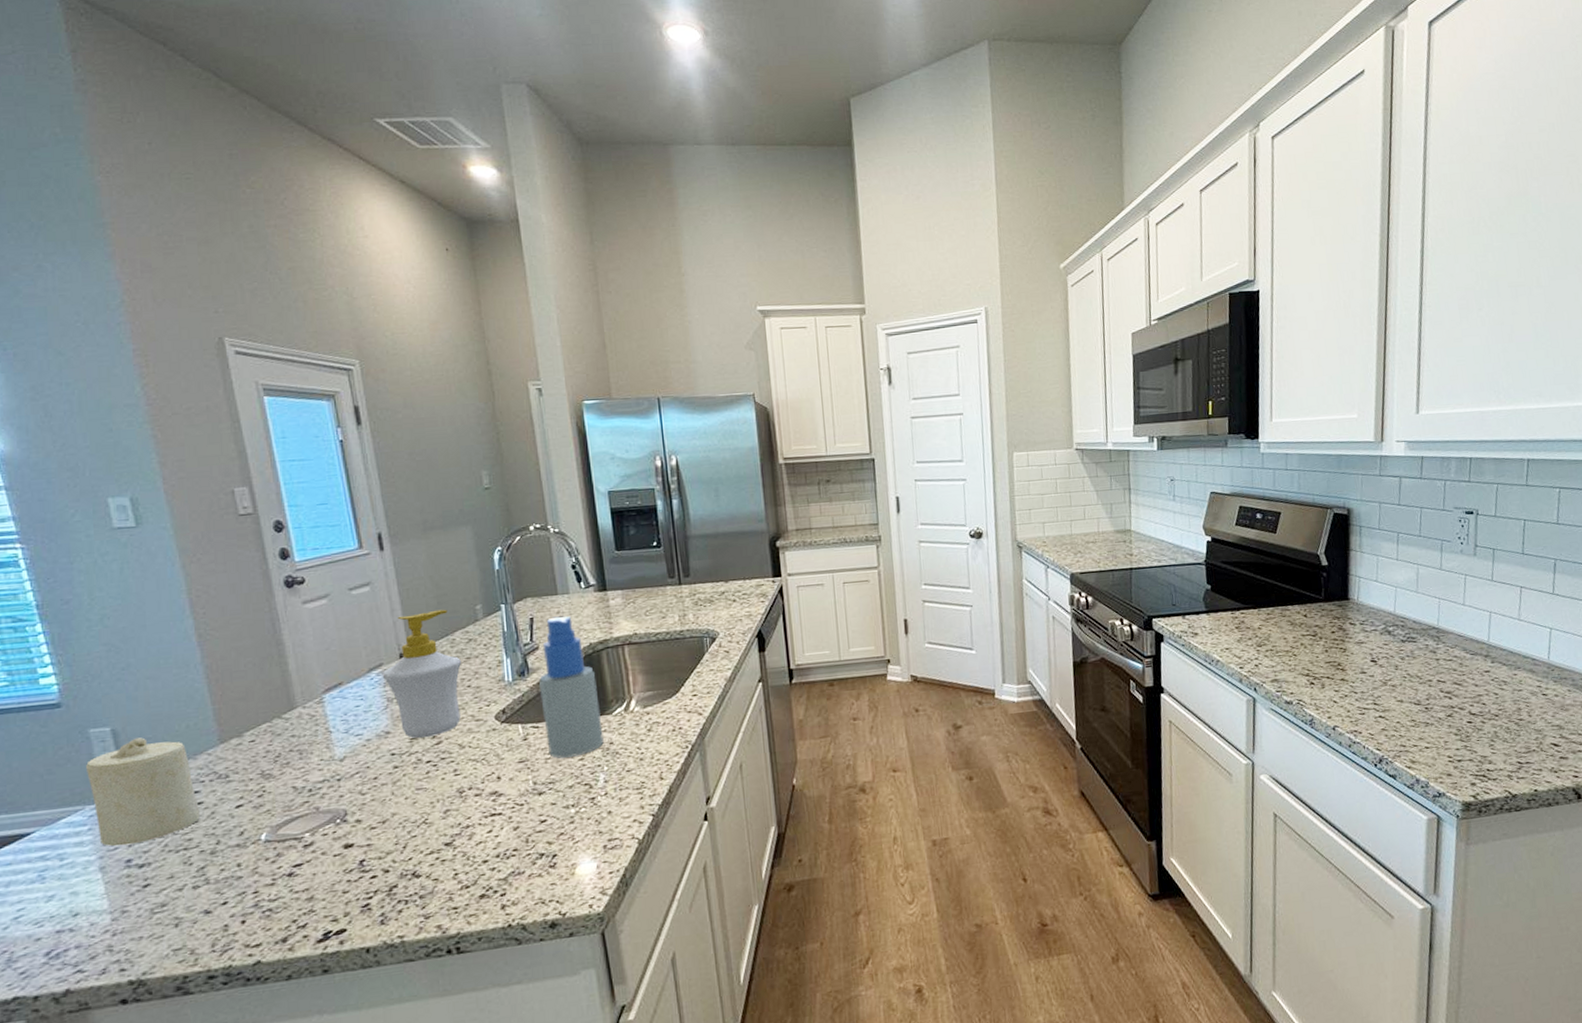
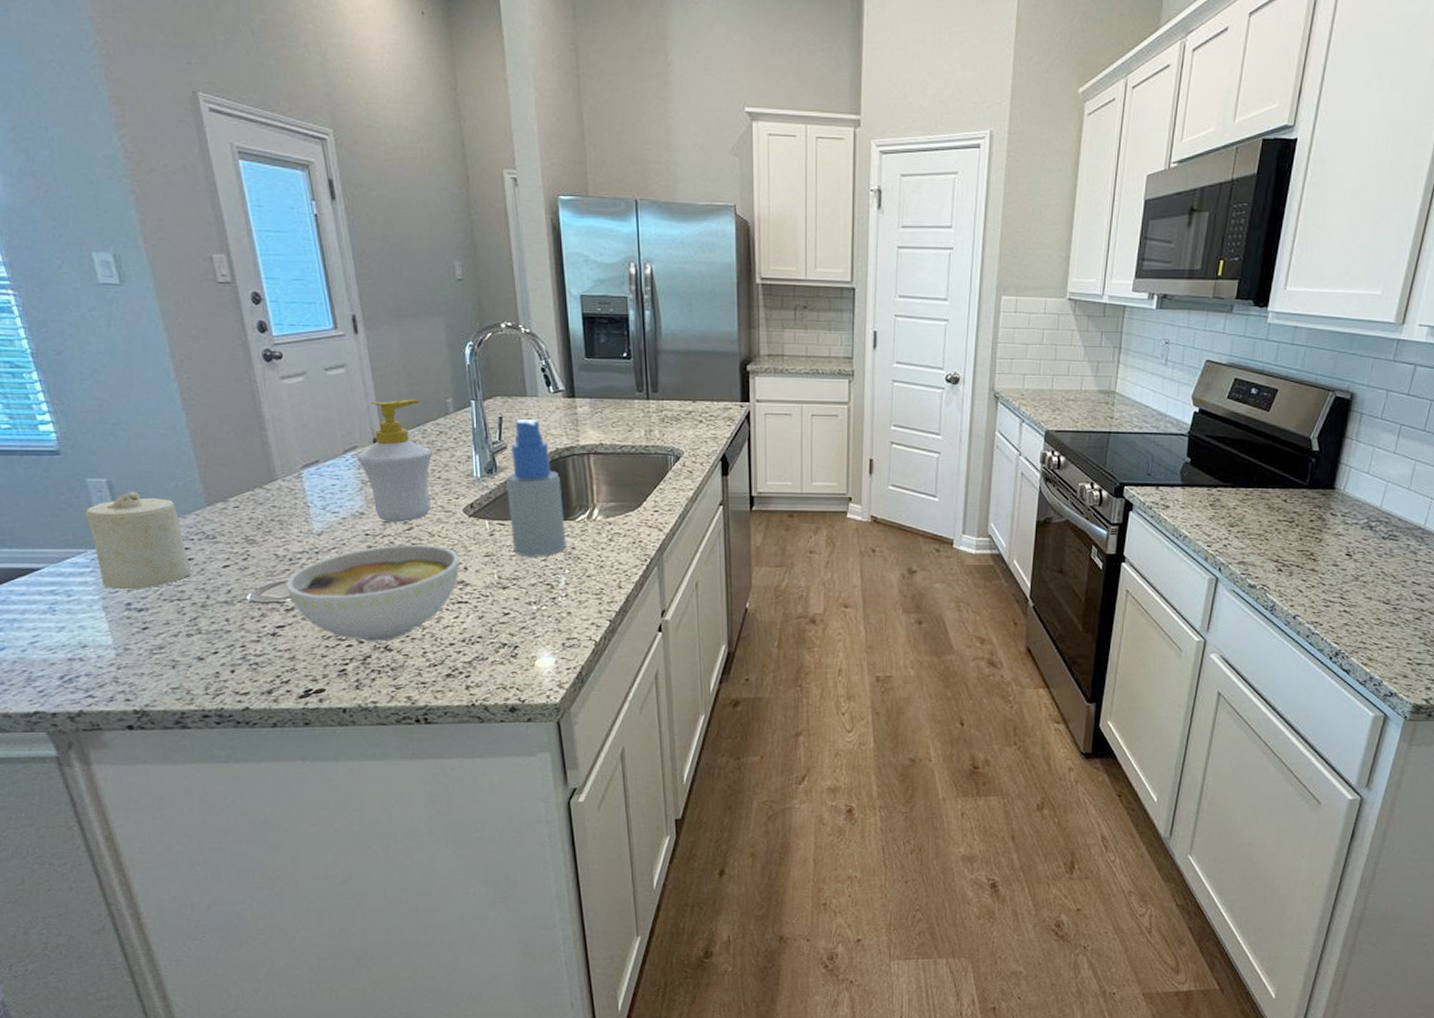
bowl: none [304,756,492,871] -> present [286,544,459,643]

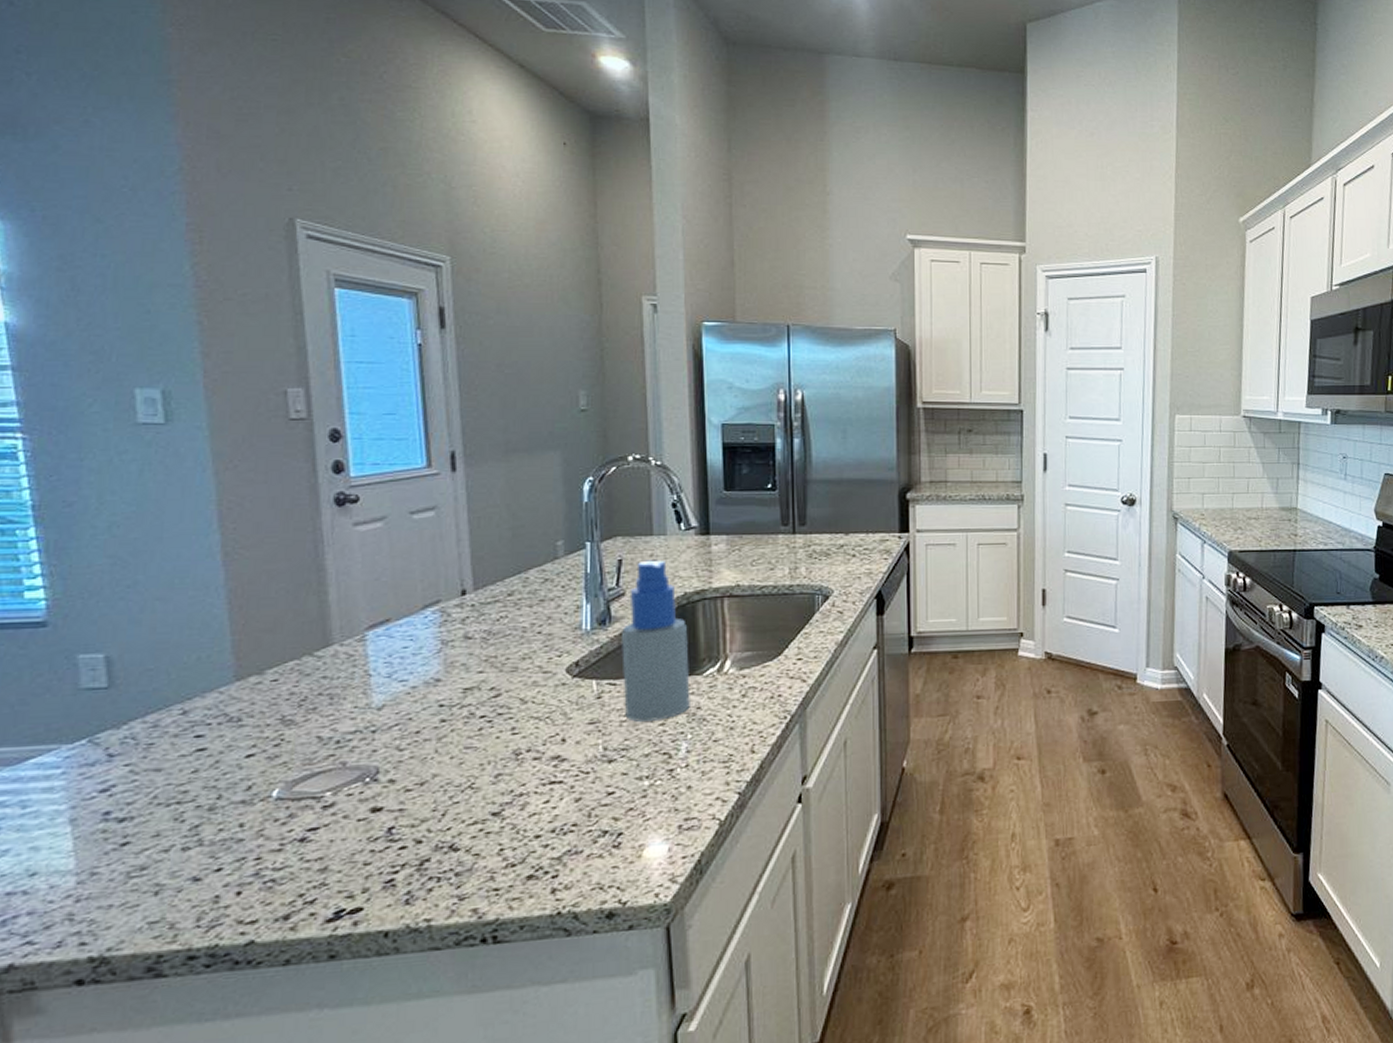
candle: present [86,492,191,590] -> none [68,668,202,795]
bowl: present [286,544,459,643] -> none [327,712,556,842]
soap bottle: present [356,399,432,523] -> none [438,543,533,689]

